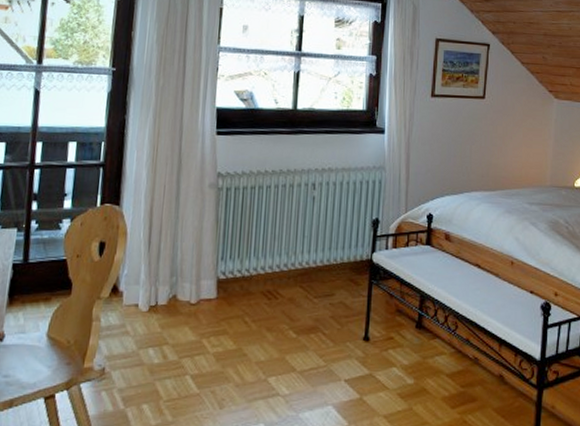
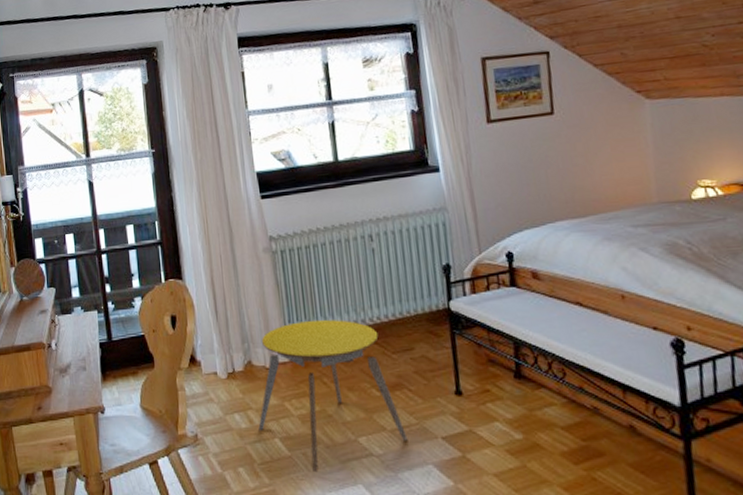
stool: none [171,259,314,411] -> present [258,319,408,473]

